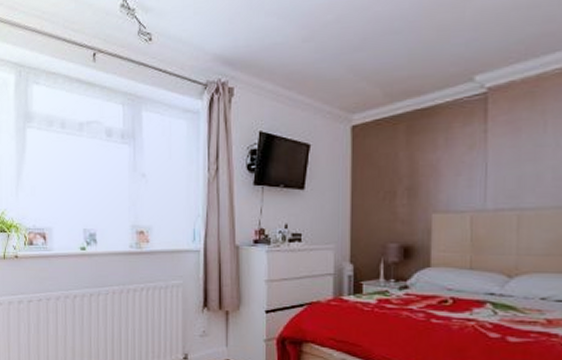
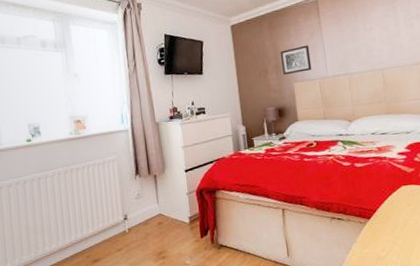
wall art: none [418,162,464,202] -> present [281,45,312,75]

